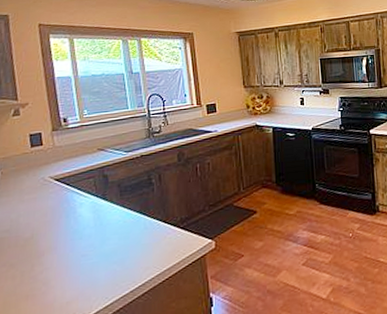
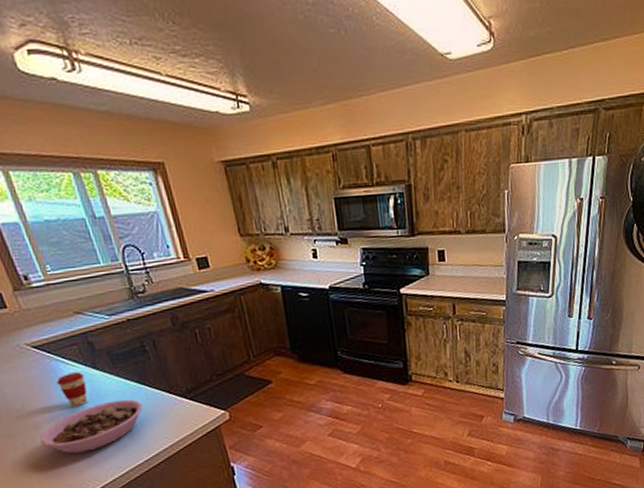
bowl: none [38,228,139,284] -> present [40,399,143,454]
coffee cup: none [67,203,93,236] -> present [56,372,89,407]

